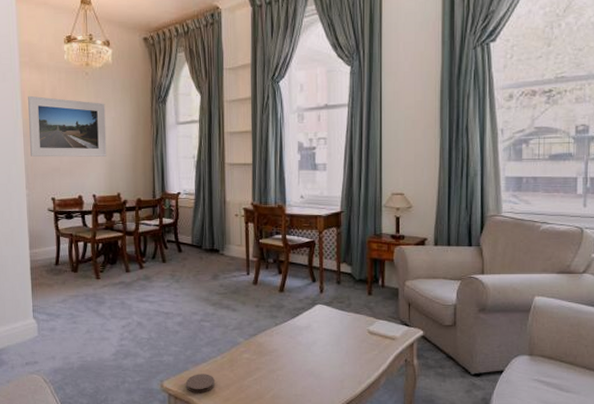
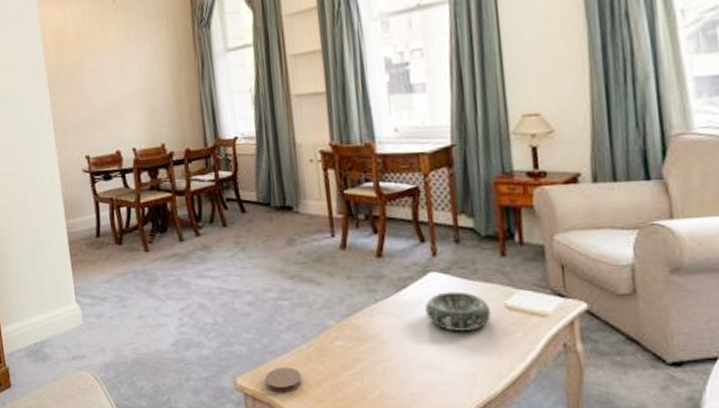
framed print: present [28,95,107,157] -> none [49,35,145,108]
decorative bowl: none [312,319,358,349] -> present [425,291,492,331]

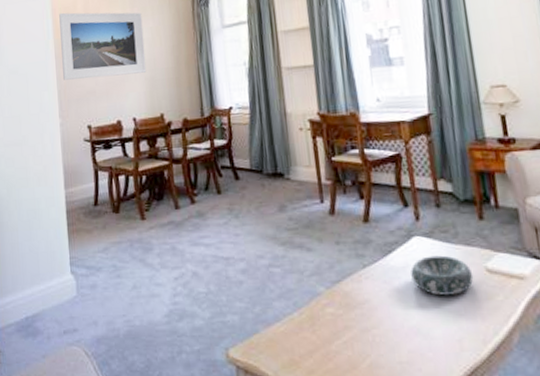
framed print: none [49,35,145,108] -> present [59,12,147,80]
coaster: present [264,367,302,393] -> none [257,337,294,365]

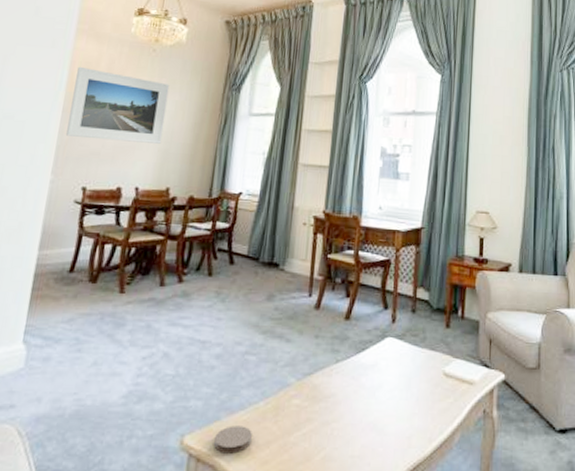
coaster: none [257,337,294,365] -> present [213,426,252,454]
decorative bowl: present [411,255,474,296] -> none [378,356,432,395]

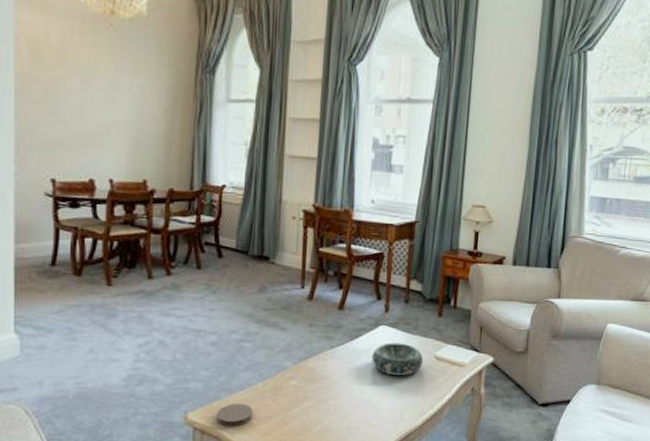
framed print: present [66,66,170,144] -> none [24,42,134,133]
decorative bowl: none [378,356,432,395] -> present [372,343,424,376]

